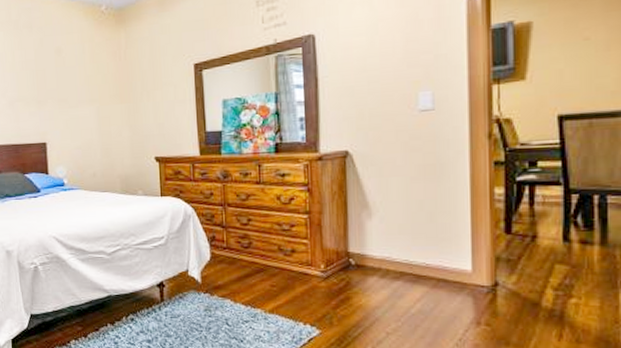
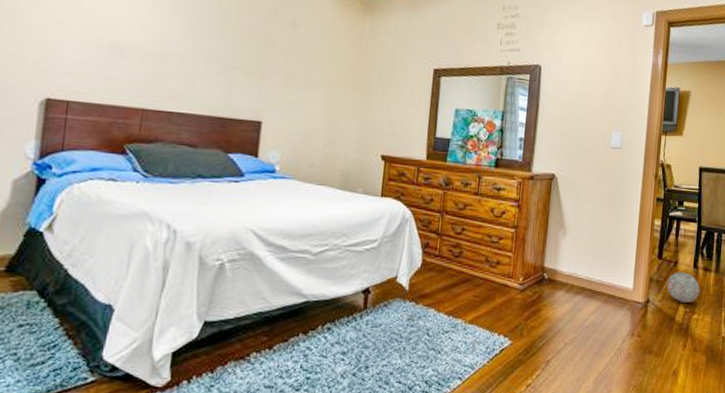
decorative ball: none [523,247,578,284] -> present [667,272,700,303]

